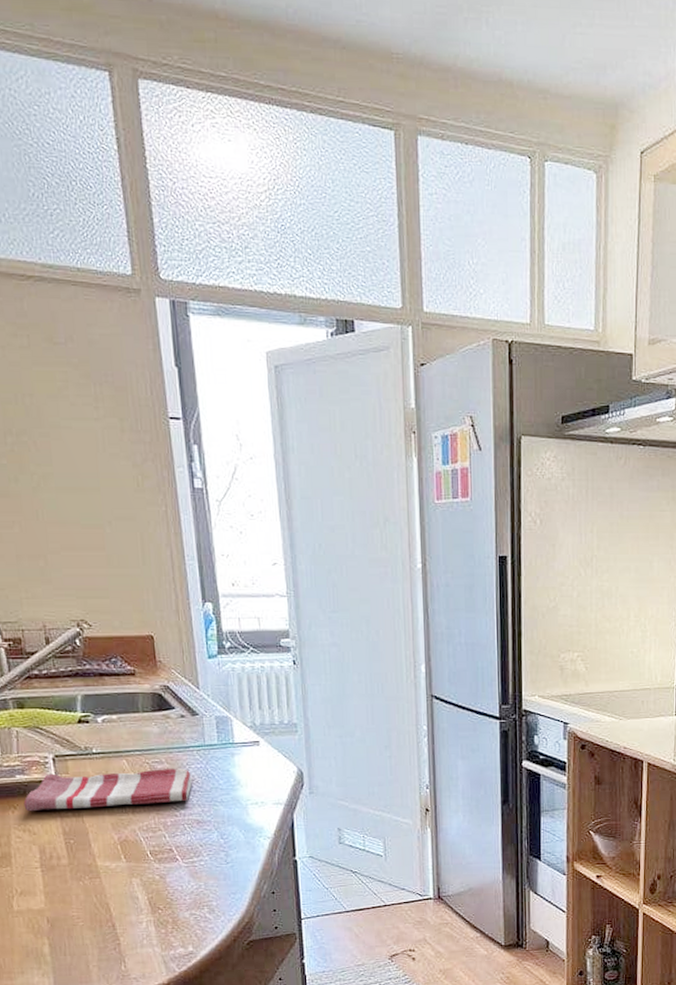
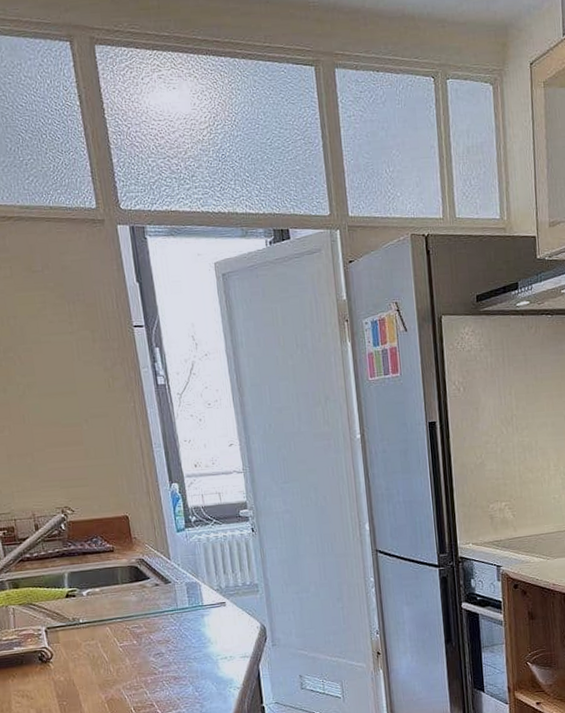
dish towel: present [23,768,193,812] -> none [21,631,169,679]

